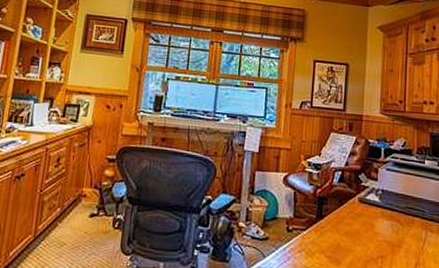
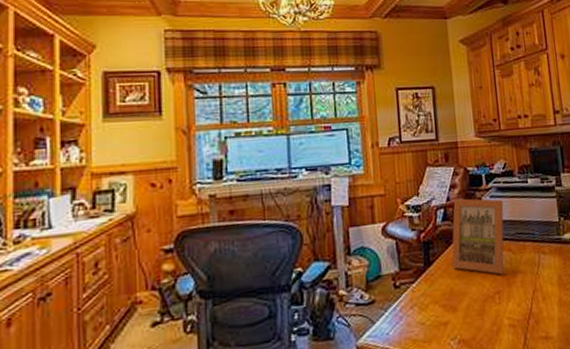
picture frame: none [341,165,398,241] -> present [451,198,504,274]

